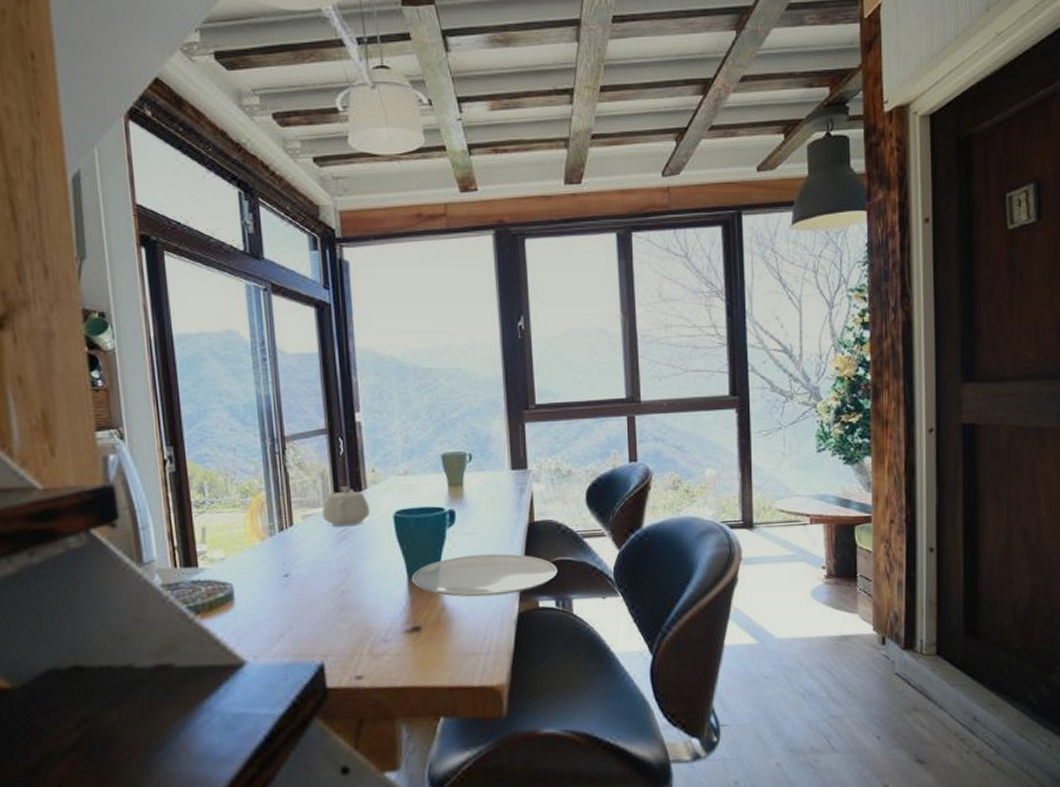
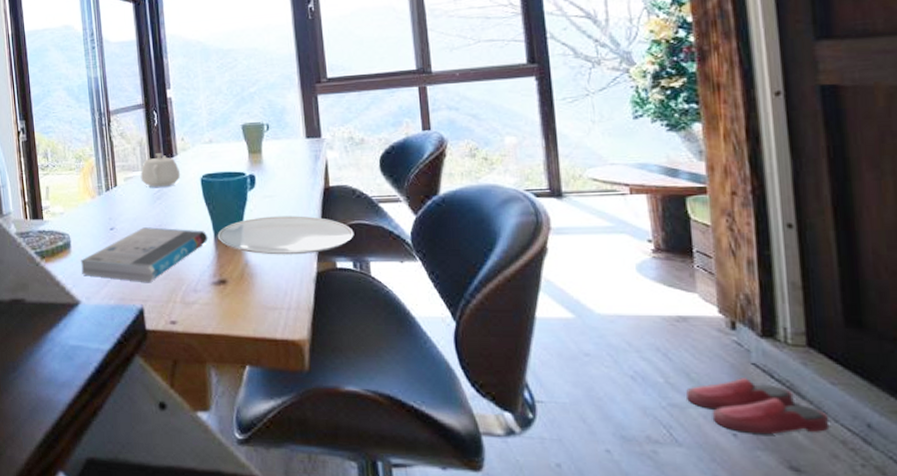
book: none [247,571,401,635] -> present [81,227,208,282]
slippers: none [844,686,948,735] -> present [686,378,830,435]

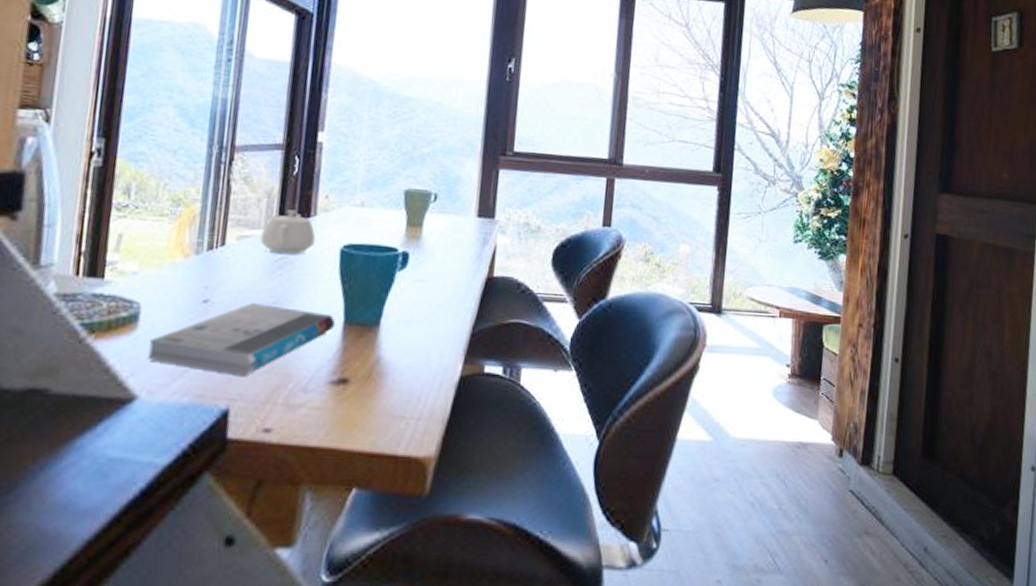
plate: present [217,215,354,255] -> none [347,304,511,354]
slippers: present [686,378,830,435] -> none [794,504,898,560]

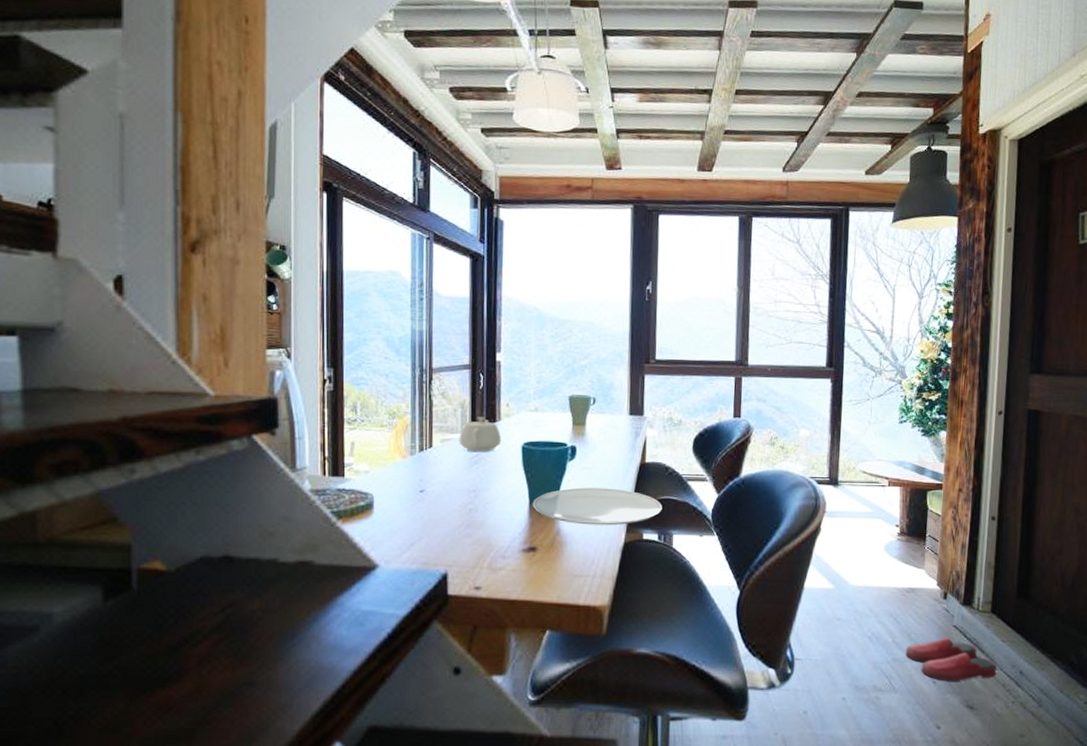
book: present [148,303,336,376] -> none [383,491,523,547]
plate: none [347,304,511,354] -> present [532,487,663,526]
slippers: none [794,504,898,560] -> present [906,637,997,681]

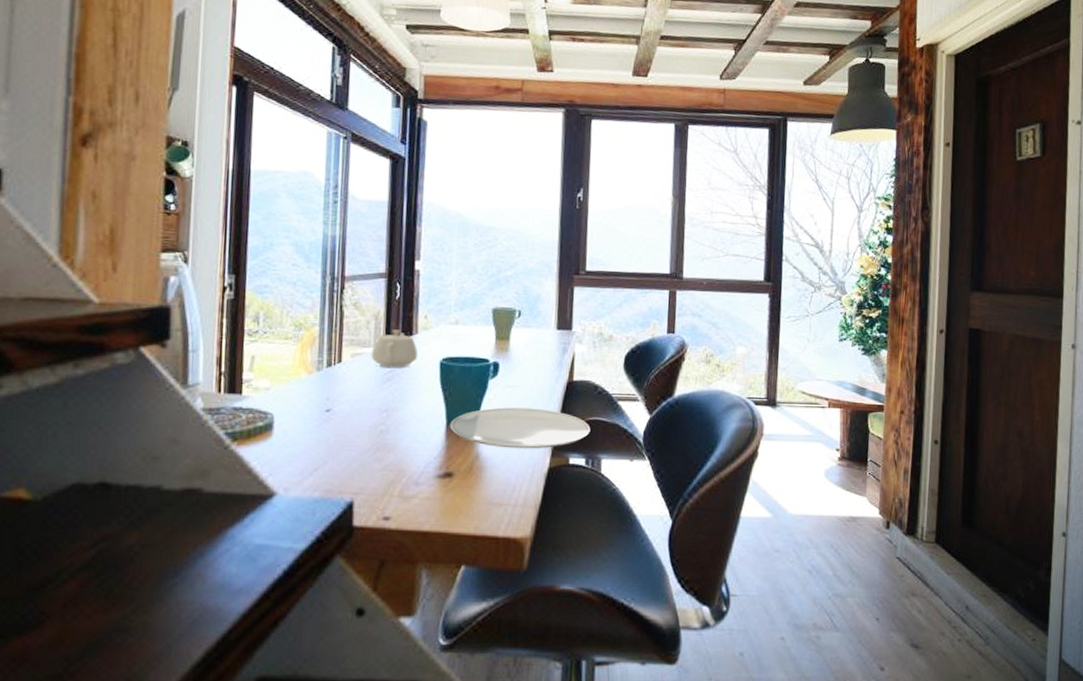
slippers: present [906,637,997,681] -> none [847,570,942,618]

